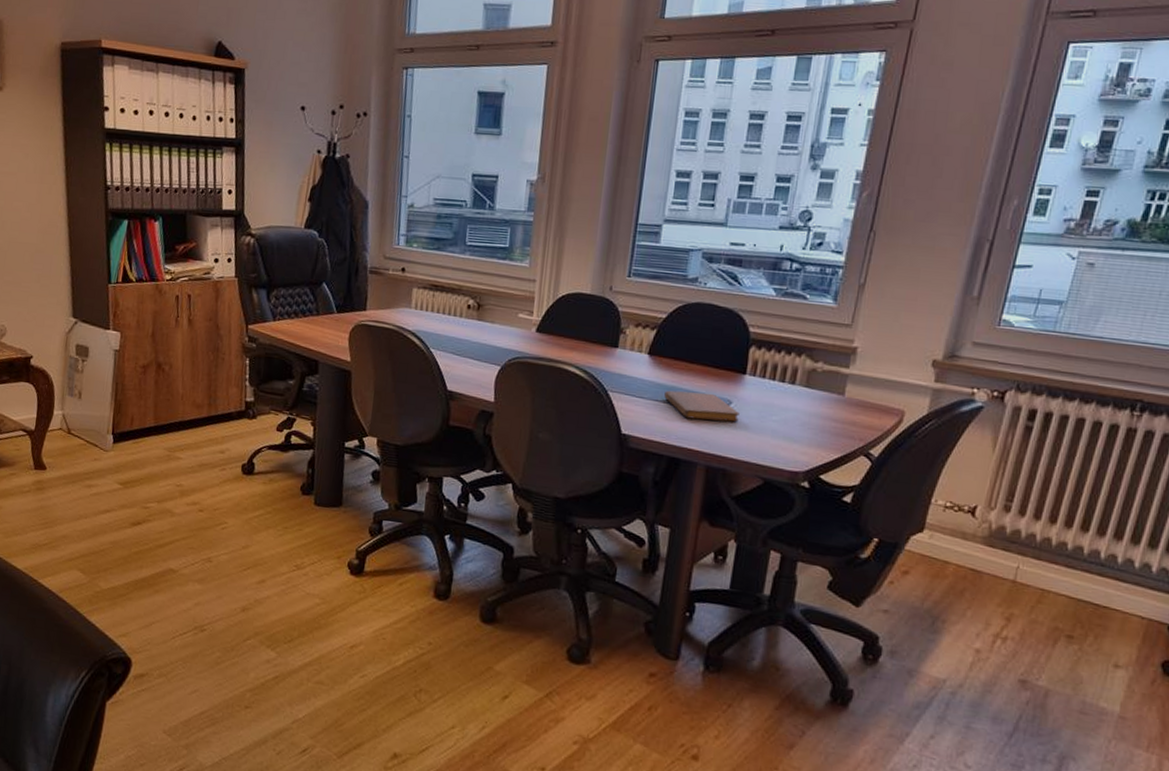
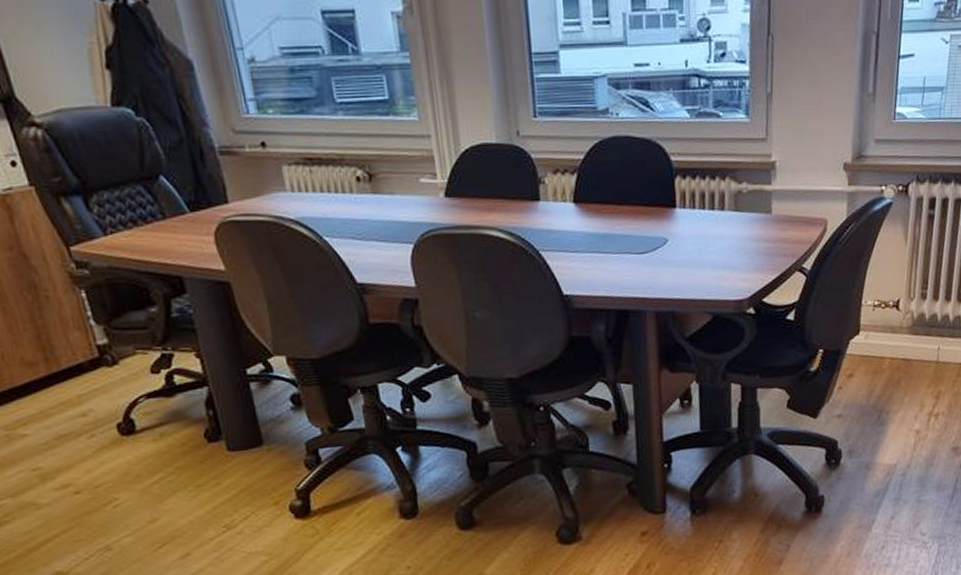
notebook: present [664,390,739,423] -> none [599,234,678,266]

